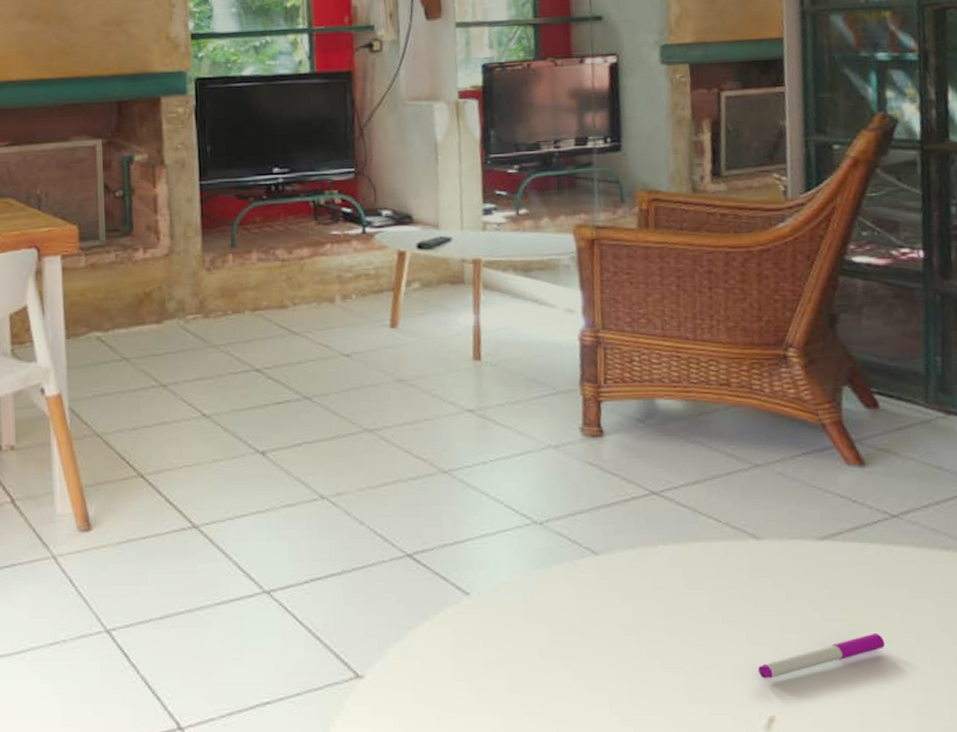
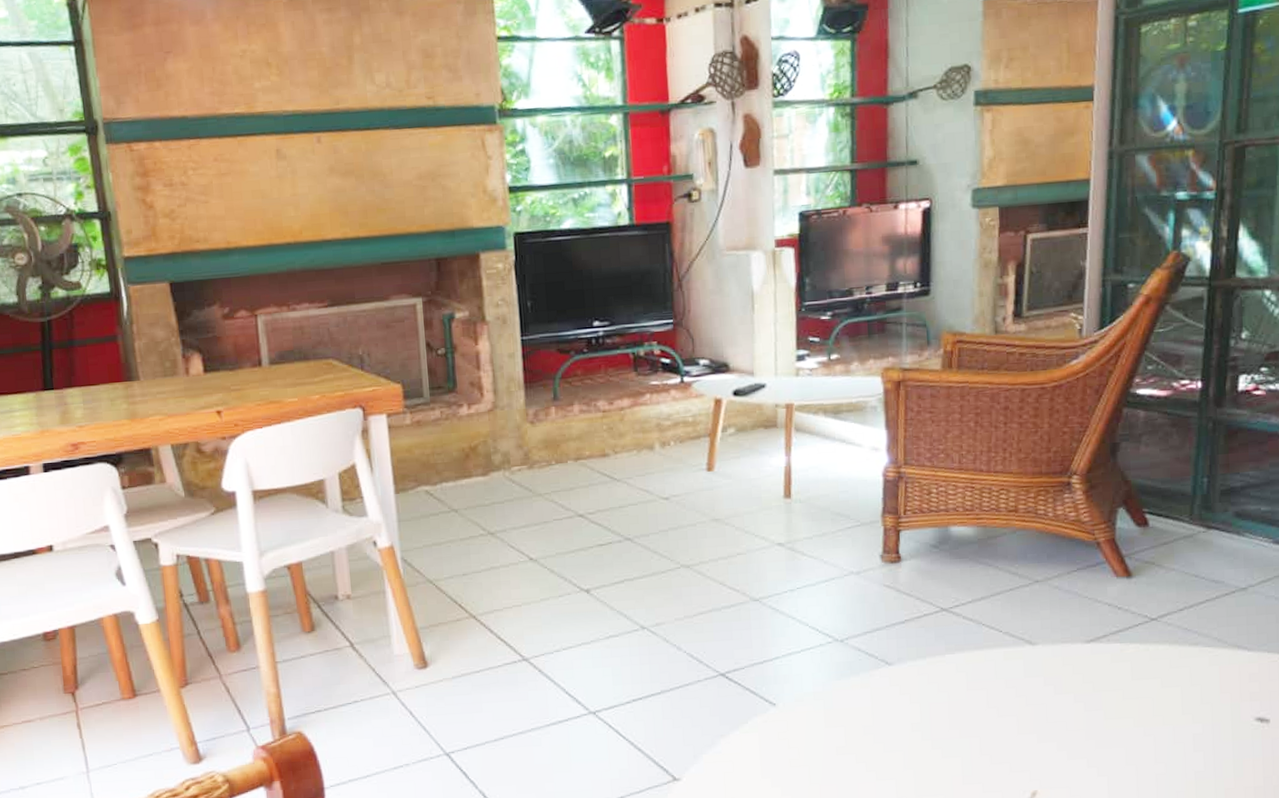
pen: present [758,634,886,679] -> none [1026,718,1136,761]

